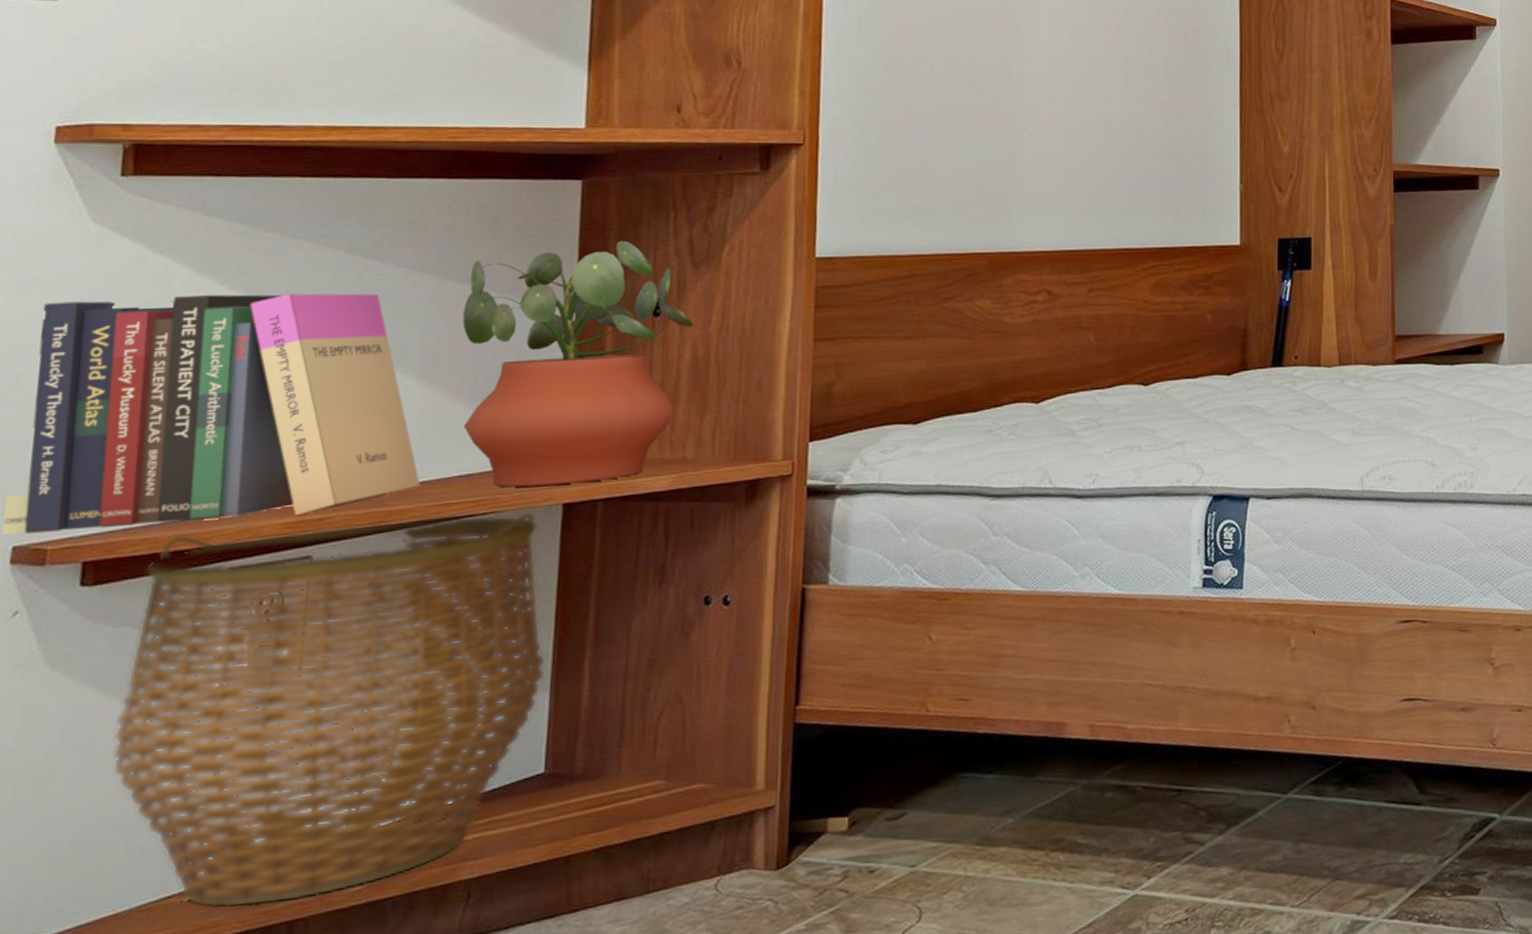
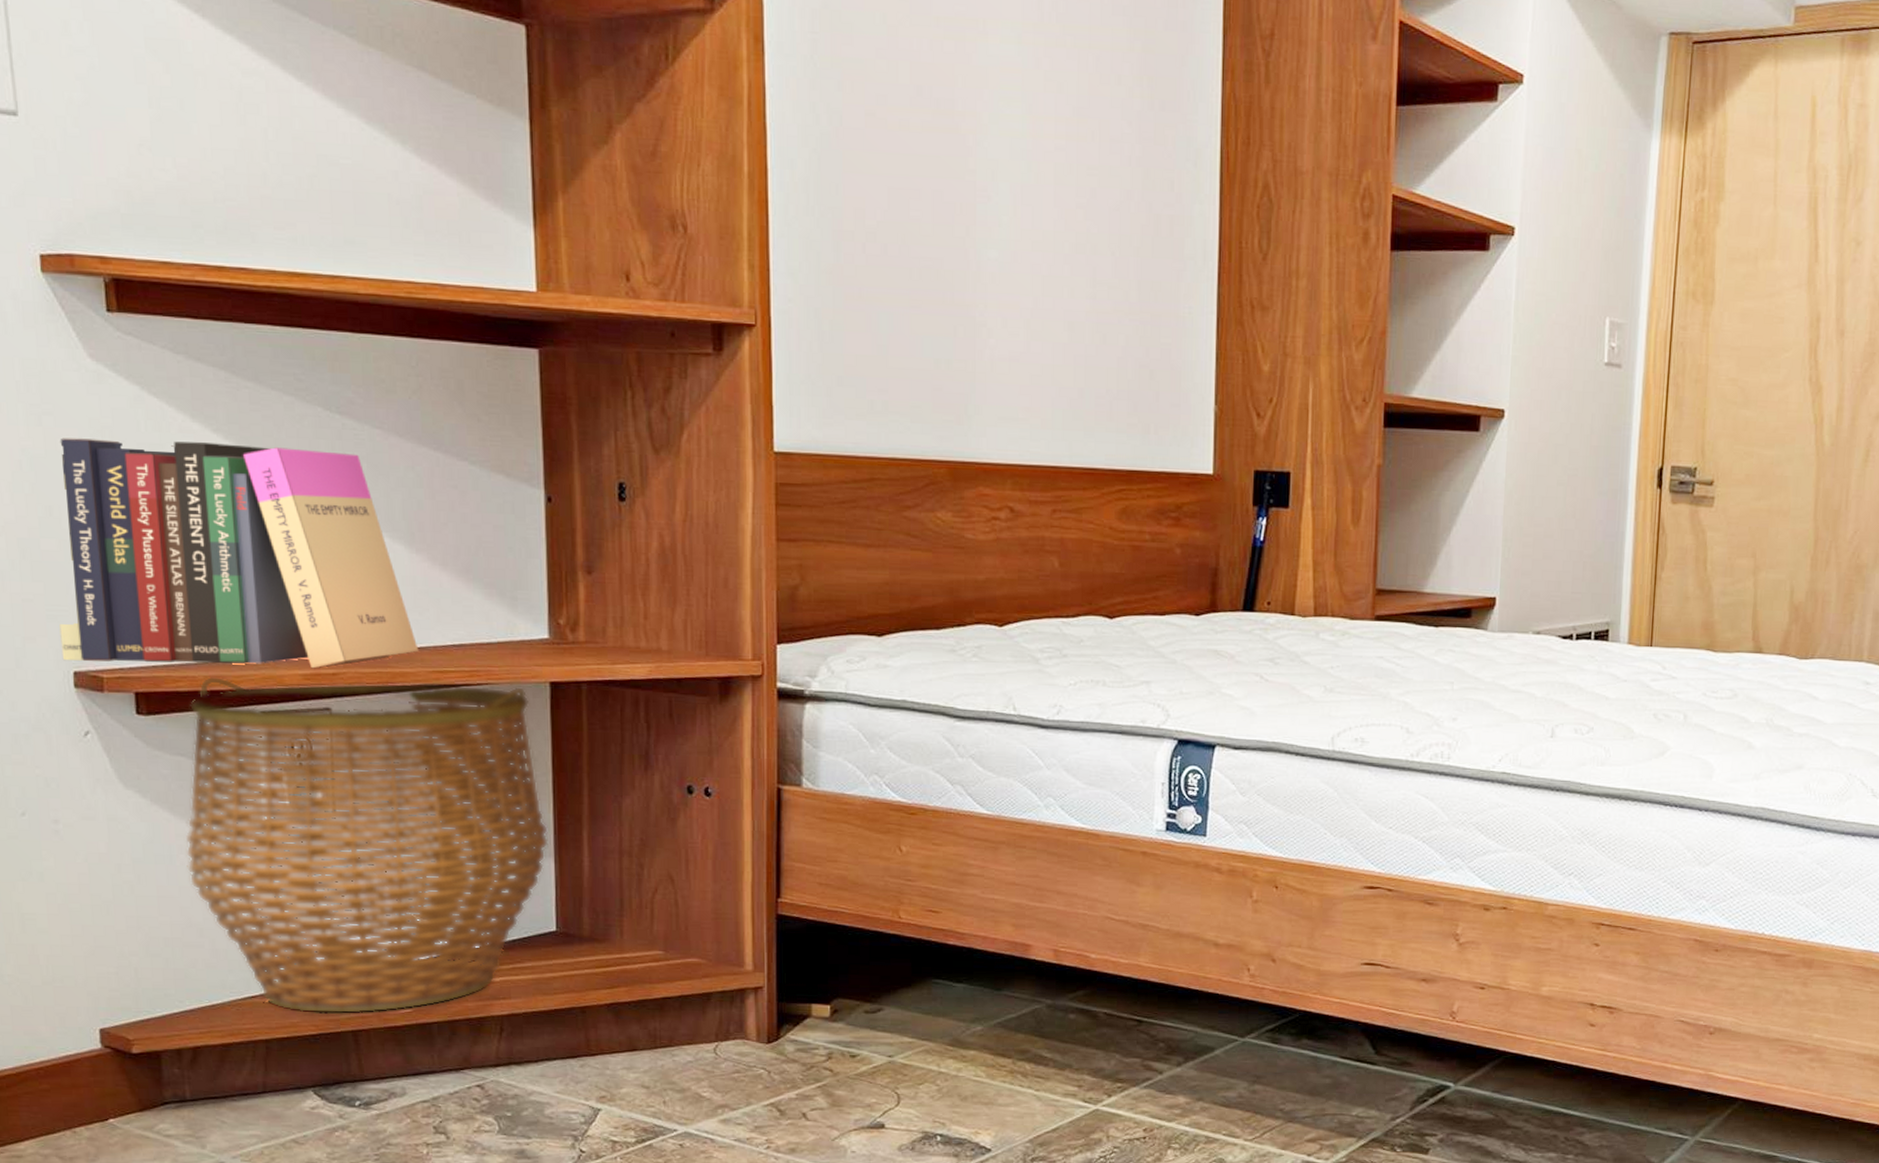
potted plant: present [462,240,693,488] -> none [439,417,658,664]

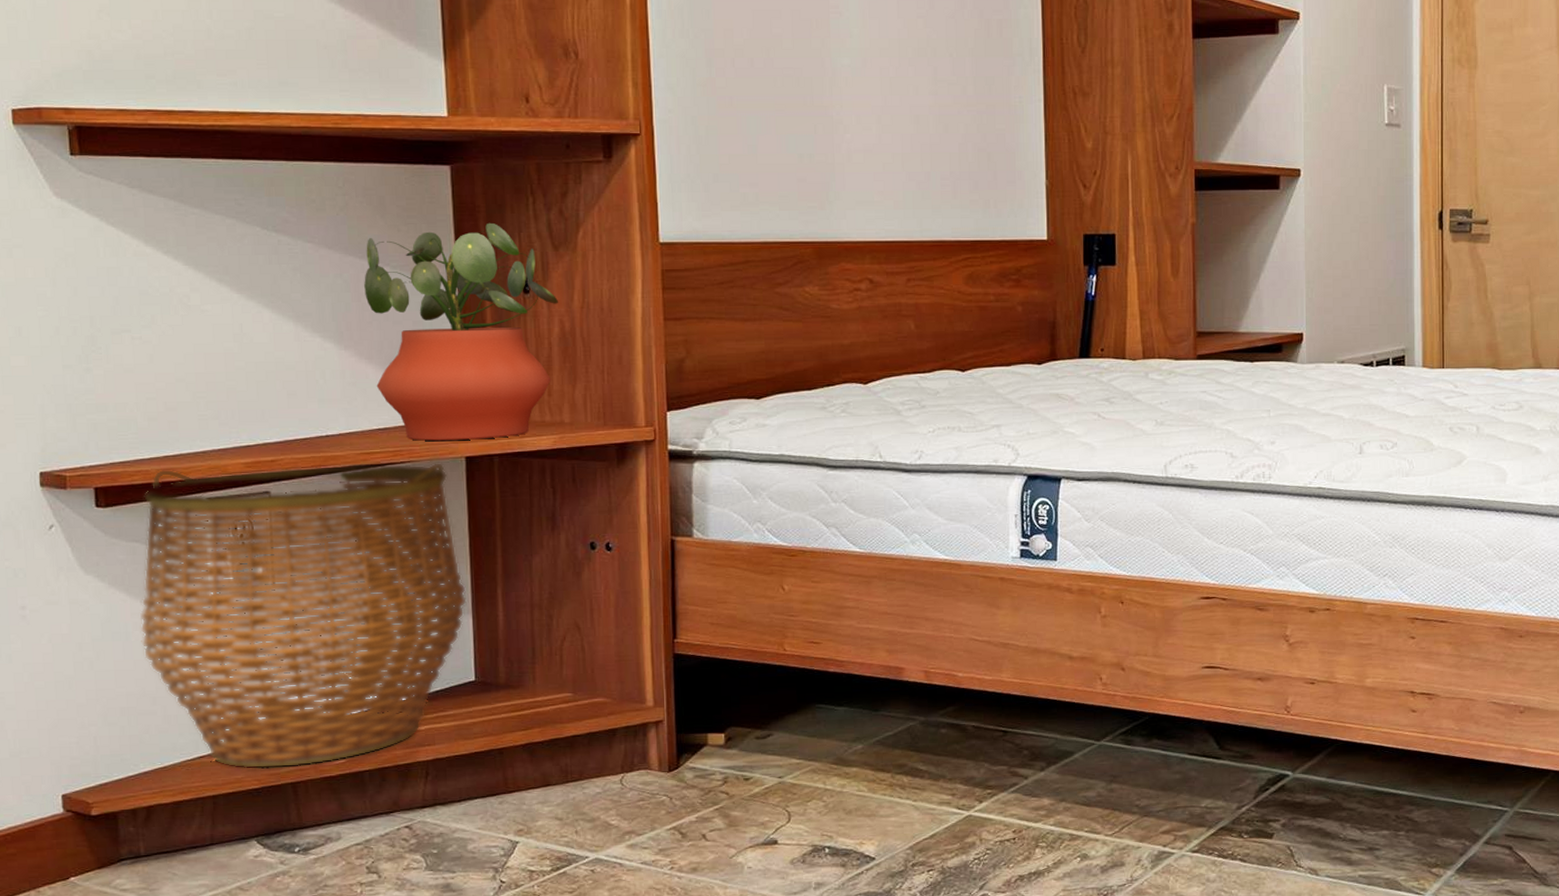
books: present [59,438,419,669] -> none [27,263,348,463]
potted plant: none [439,417,658,664] -> present [364,222,558,441]

